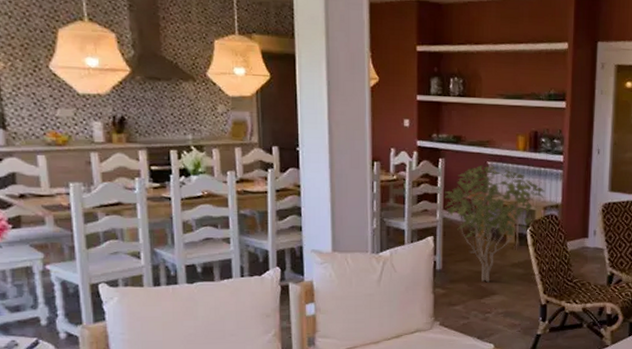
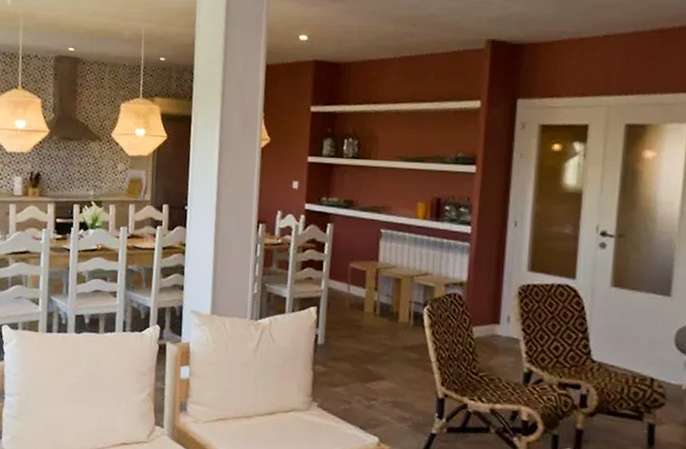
shrub: present [444,164,545,283] -> none [330,232,448,365]

